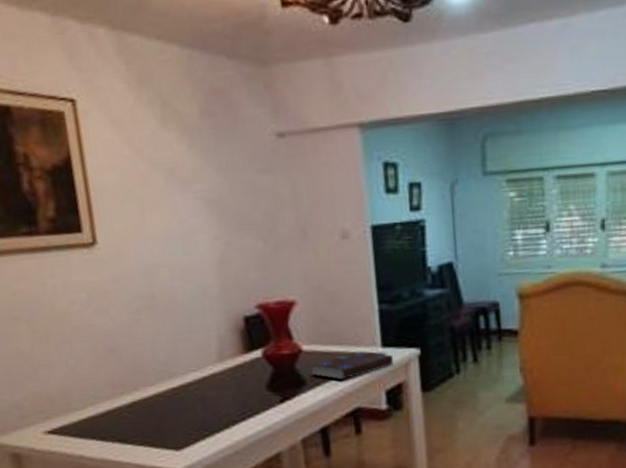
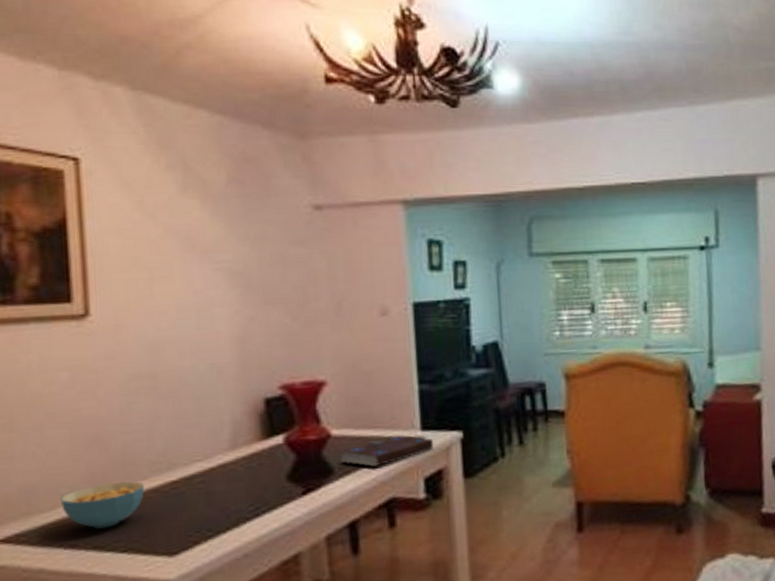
cereal bowl: none [90,387,153,425] -> present [61,481,145,529]

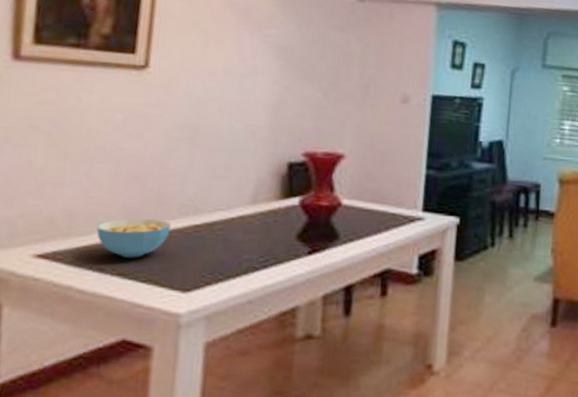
book: present [340,435,433,468] -> none [347,213,432,239]

